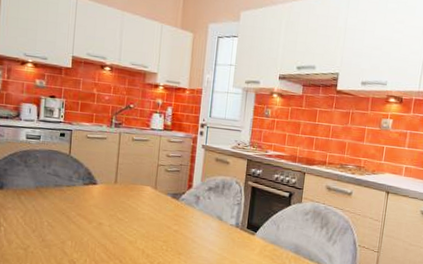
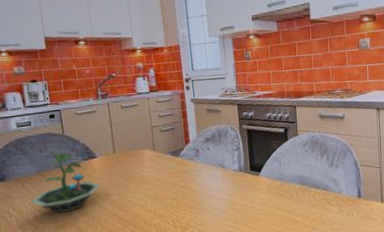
terrarium: none [22,170,96,233] -> present [30,151,101,214]

